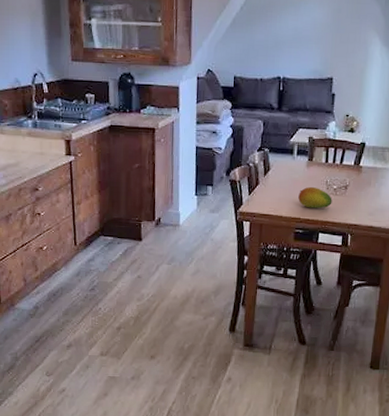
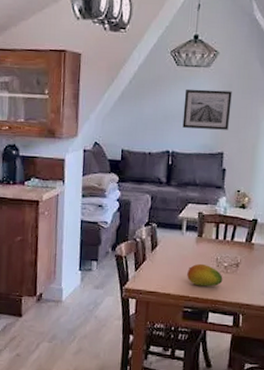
wall art: none [293,14,341,55] -> present [182,89,232,130]

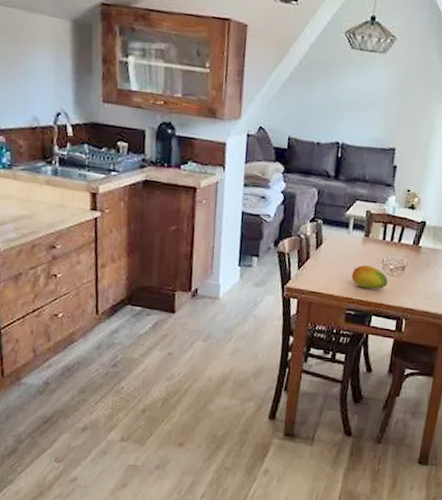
wall art: present [182,89,232,130] -> none [354,76,408,125]

